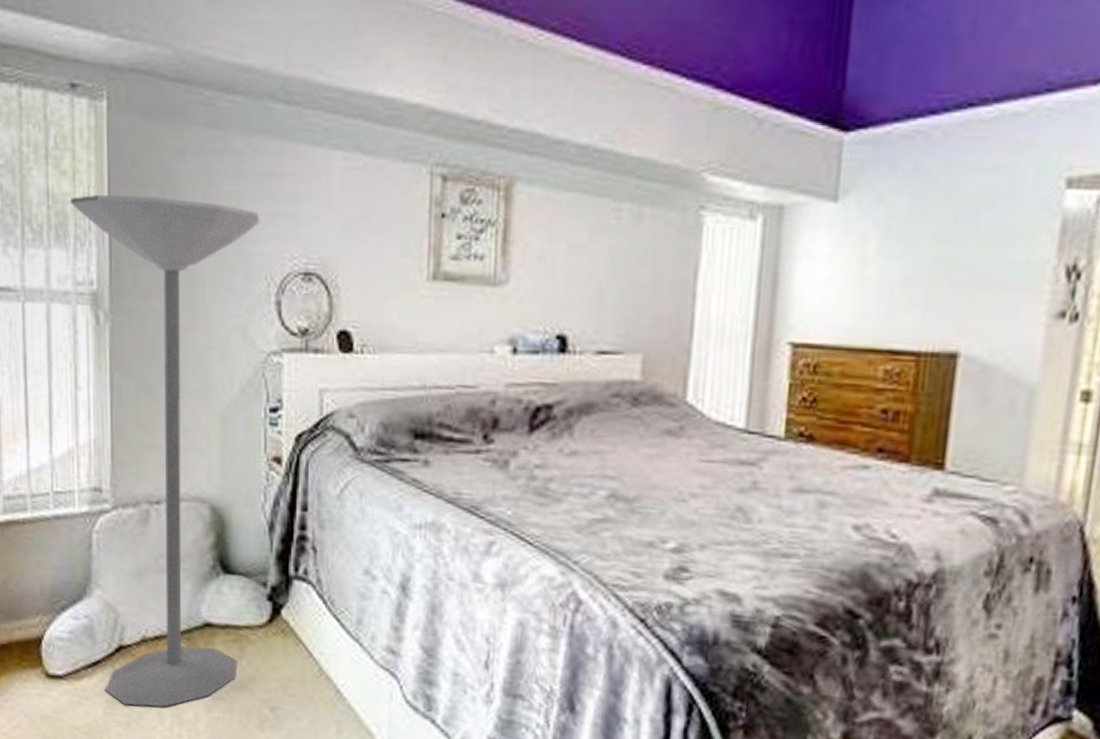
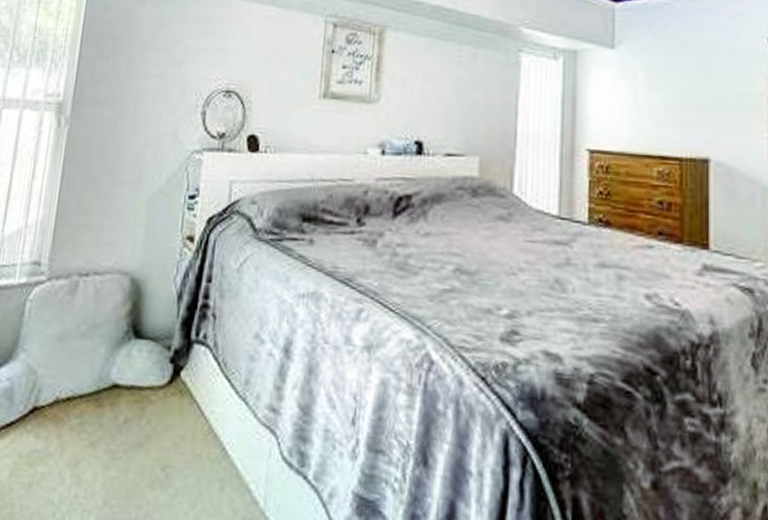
floor lamp: present [69,194,260,707] -> none [14,29,196,468]

